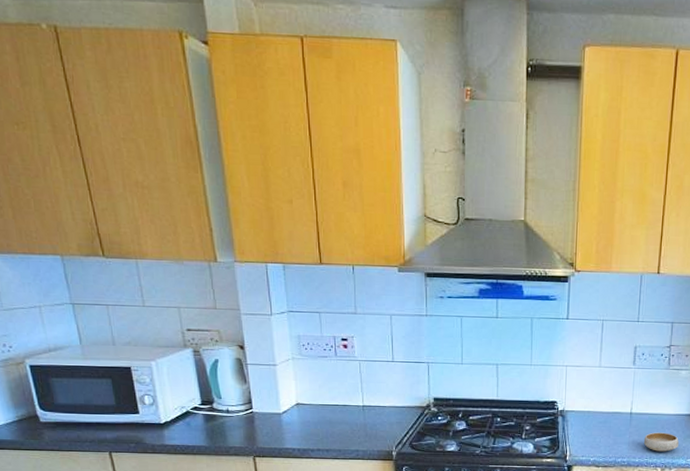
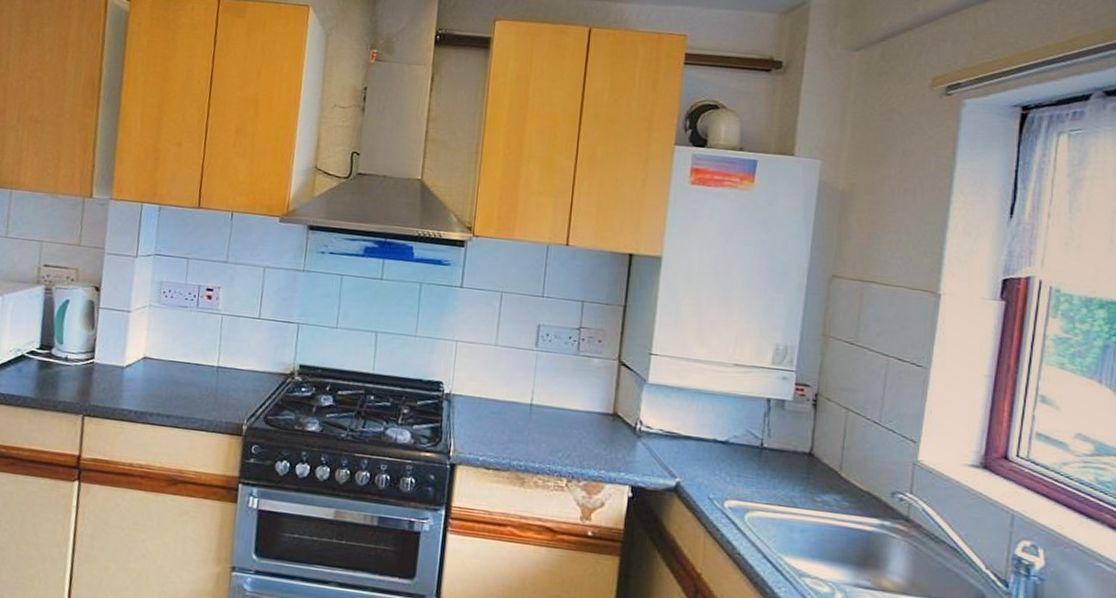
bowl: present [643,432,679,452] -> none [545,431,590,458]

